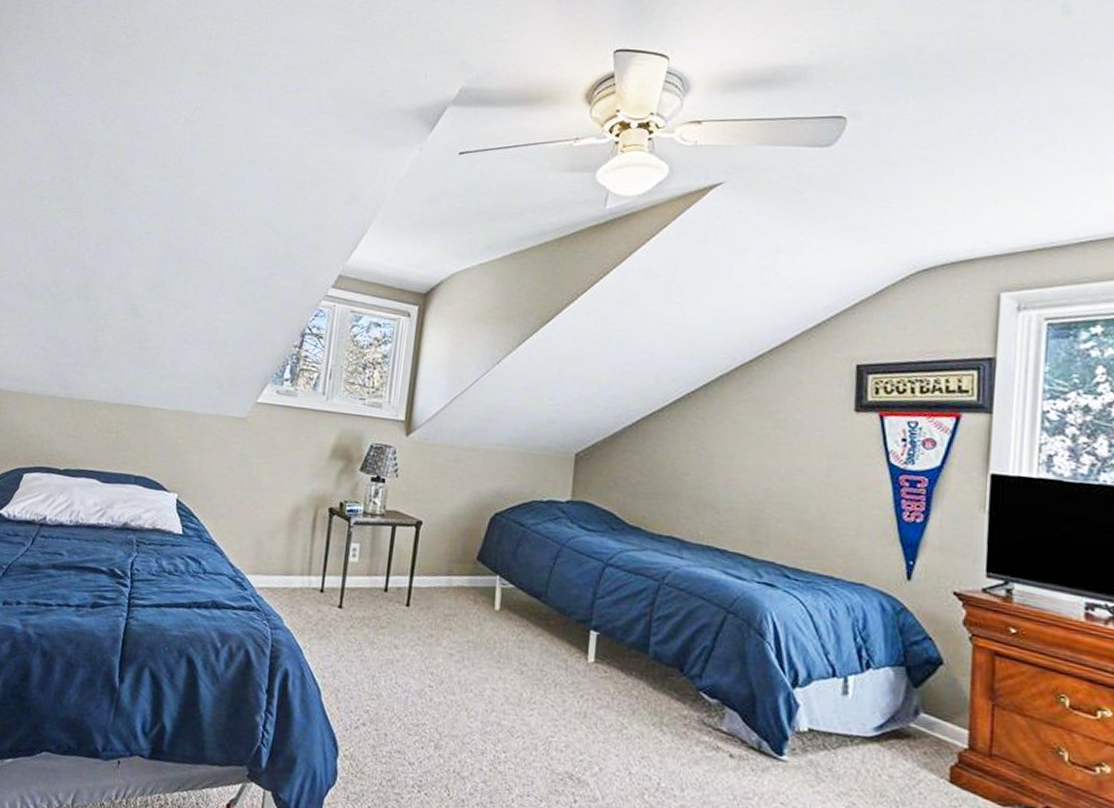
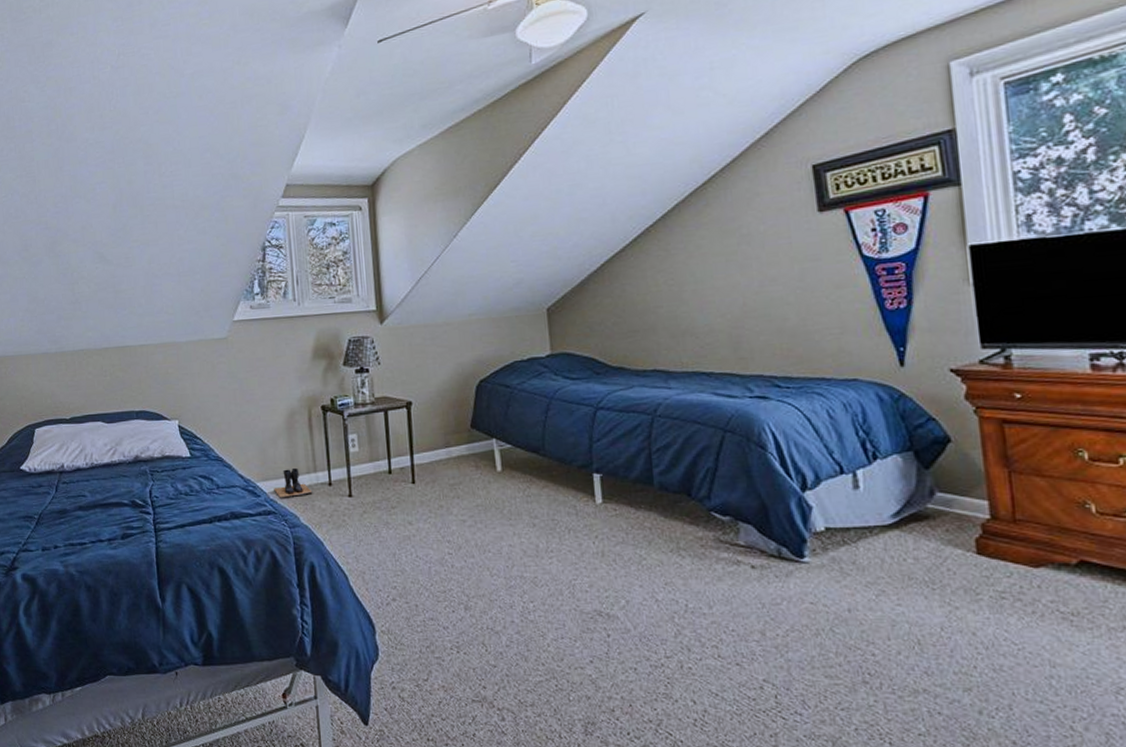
boots: none [262,566,302,598] -> present [274,467,313,498]

